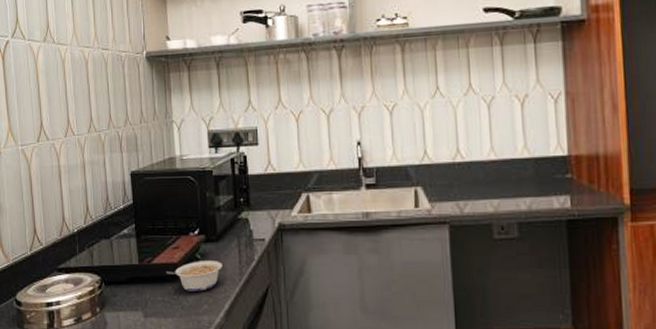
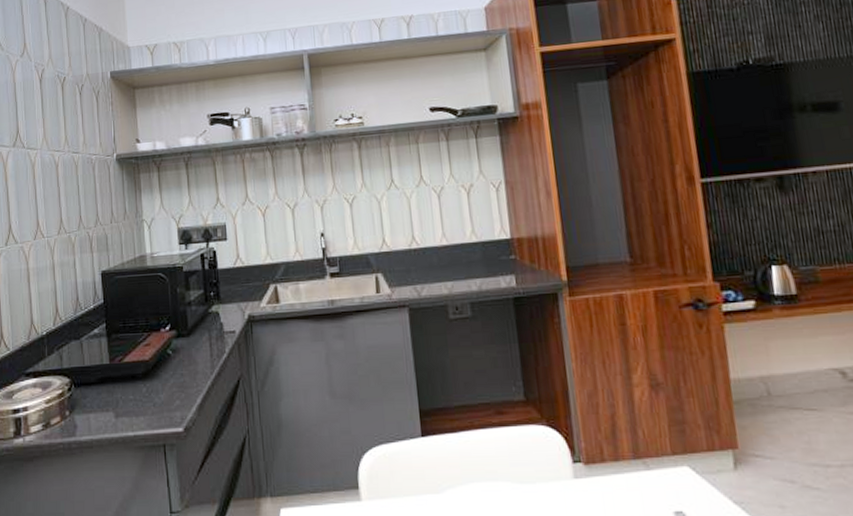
legume: present [166,261,223,292] -> none [138,355,194,388]

